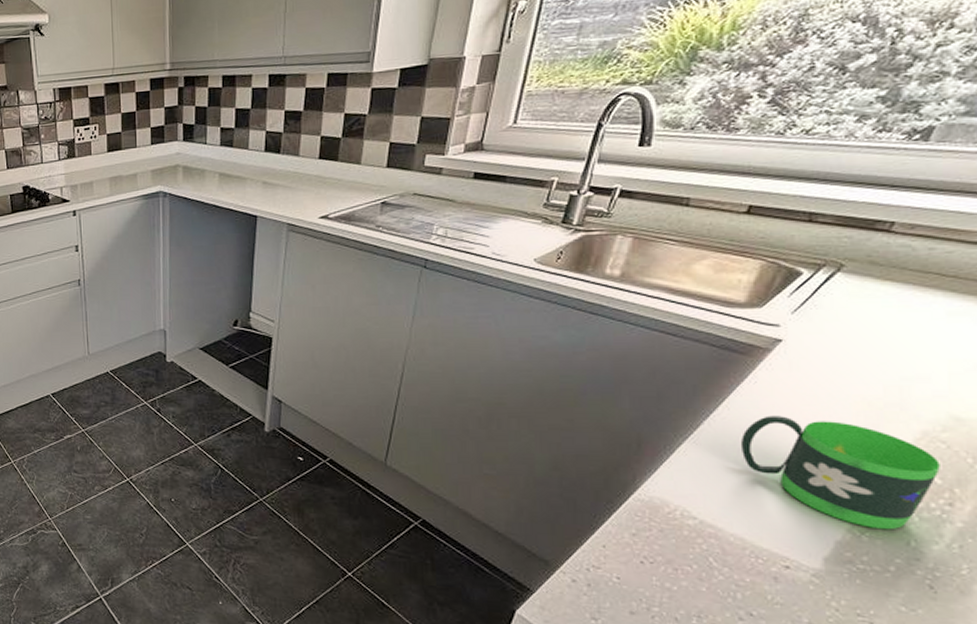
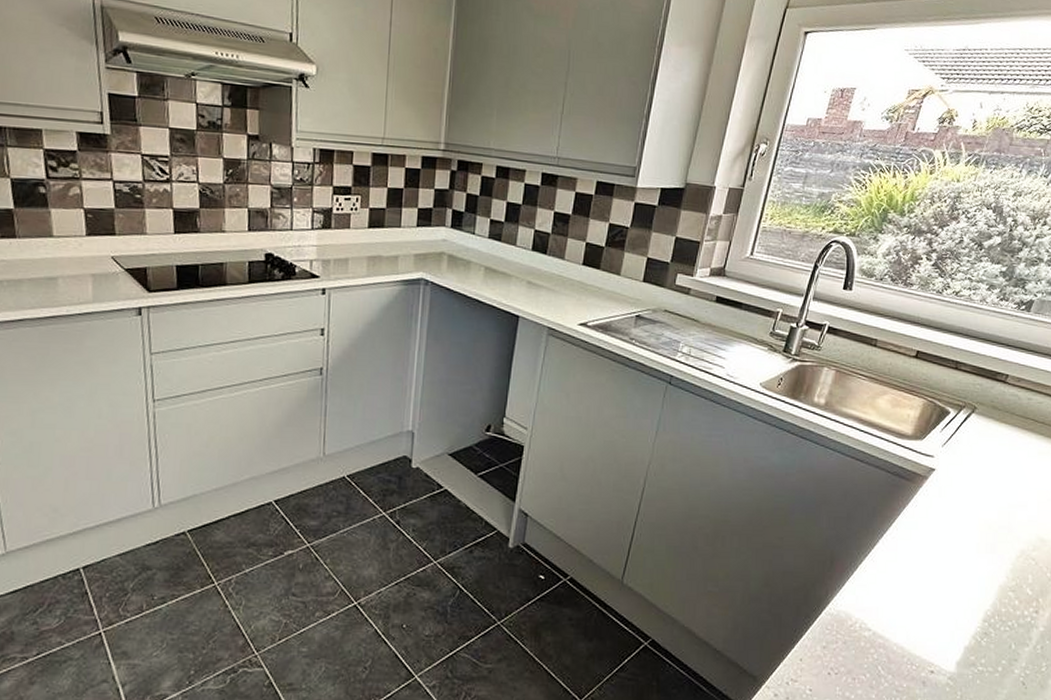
mug: present [740,416,940,530] -> none [904,536,1031,635]

